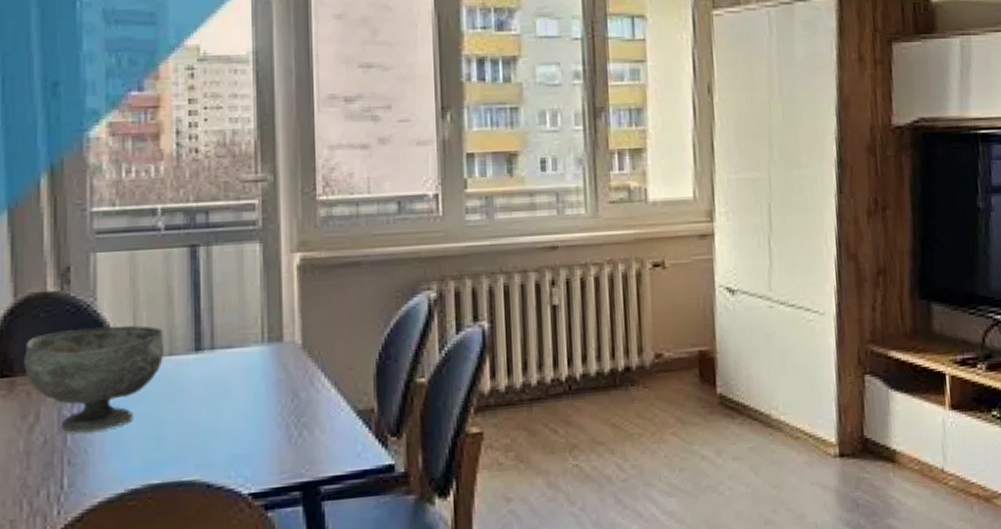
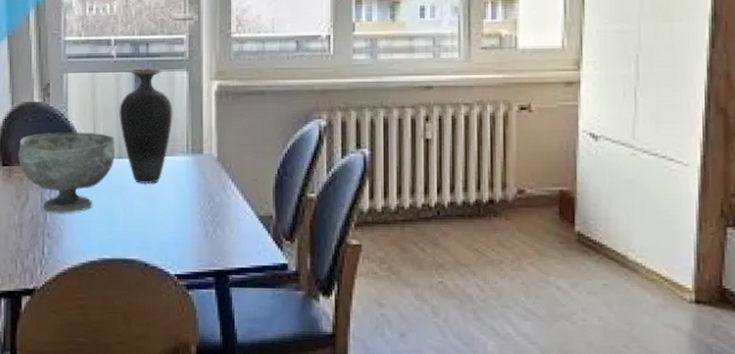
vase: none [169,241,243,385] -> present [119,68,173,184]

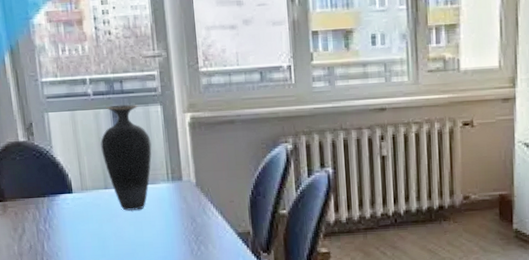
decorative bowl: present [18,132,116,213] -> none [10,166,102,242]

